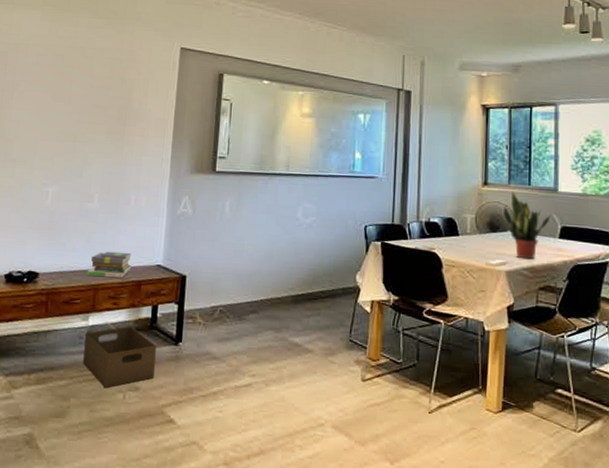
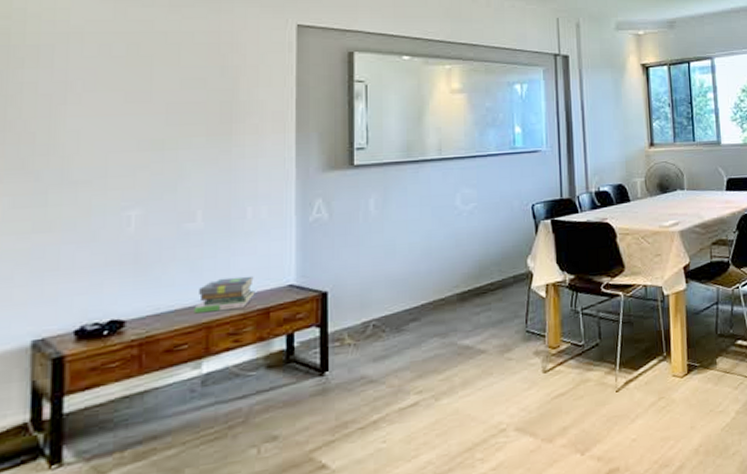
storage basket: present [83,326,156,389] -> none [198,364,297,447]
potted plant: present [503,191,550,260] -> none [671,149,716,216]

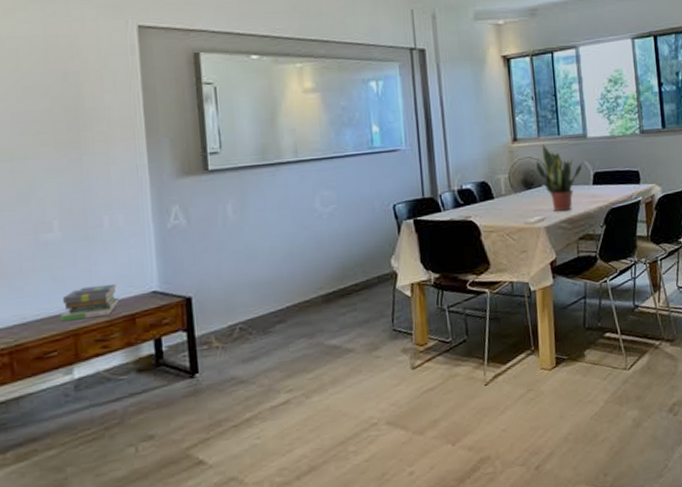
potted plant: none [671,149,716,216] -> present [536,143,583,212]

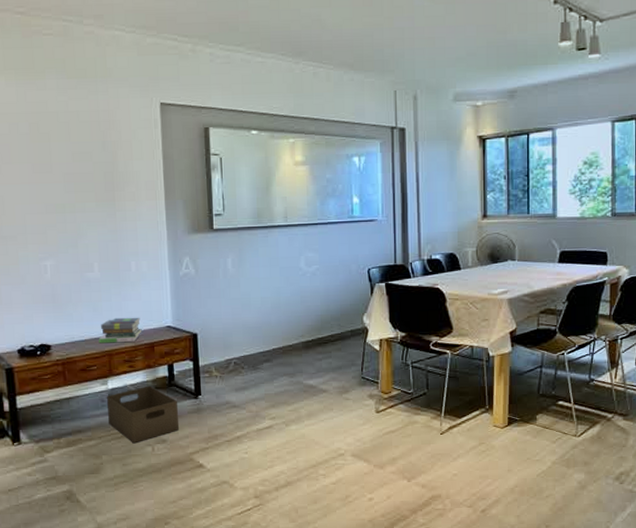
storage basket: none [72,368,172,446] -> present [107,385,180,444]
potted plant: present [536,143,583,212] -> none [504,221,549,286]

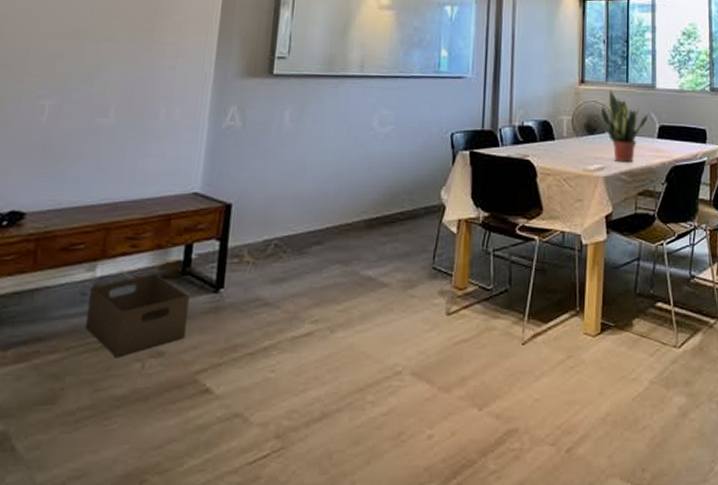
books: present [98,317,142,344] -> none [95,179,159,213]
potted plant: none [504,221,549,286] -> present [601,89,648,163]

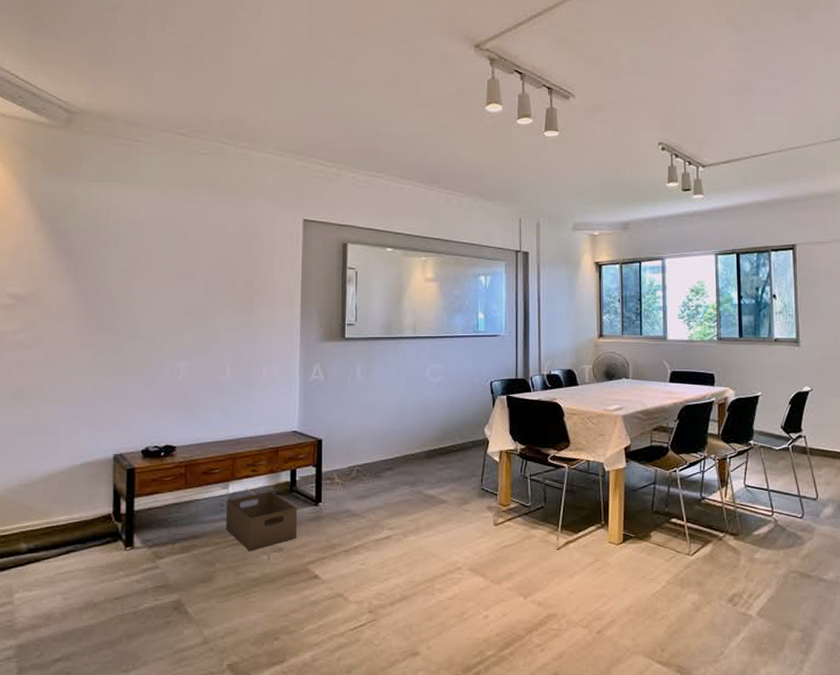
potted plant: present [601,89,648,163] -> none [618,341,661,403]

